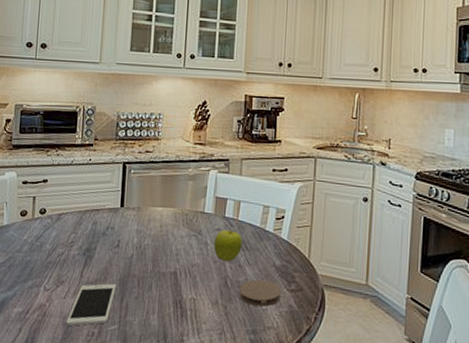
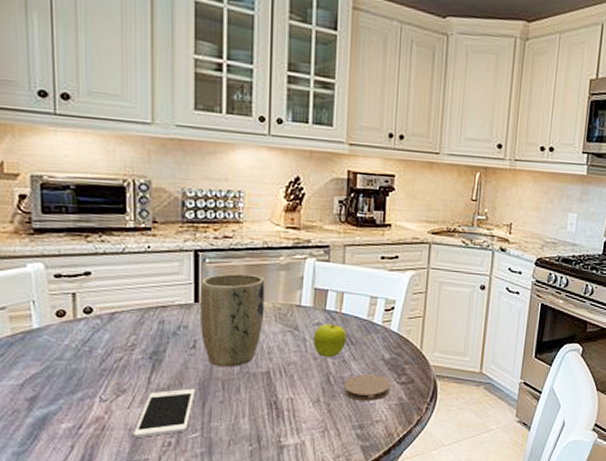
plant pot: none [123,182,176,266] -> present [199,273,265,367]

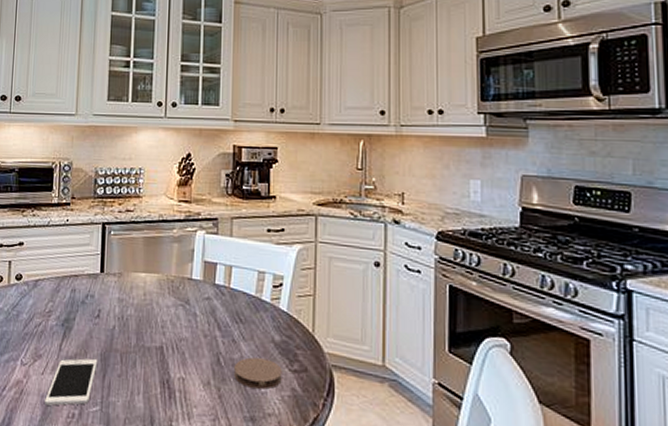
plant pot: present [199,273,265,367] -> none [104,244,160,340]
fruit: present [313,323,347,357] -> none [203,298,236,336]

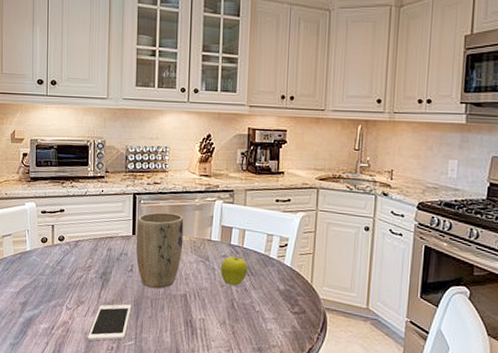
plant pot: none [104,244,160,340] -> present [136,212,184,289]
fruit: none [203,298,236,336] -> present [220,256,248,286]
coaster: present [234,357,282,390] -> none [245,302,285,327]

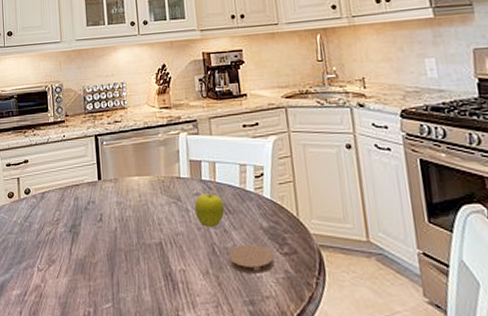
cell phone: present [88,304,132,341] -> none [62,259,105,306]
plant pot: present [136,212,184,289] -> none [101,151,152,239]
coaster: none [245,302,285,327] -> present [229,245,275,274]

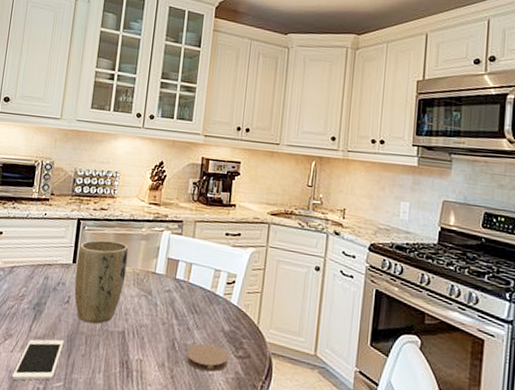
cell phone: none [62,259,105,306] -> present [12,339,64,381]
plant pot: none [101,151,152,239] -> present [74,239,129,324]
fruit: present [194,192,225,227] -> none [163,291,192,324]

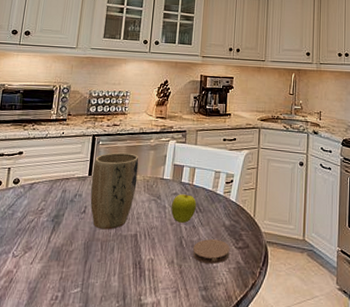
cell phone: present [12,339,64,381] -> none [31,247,81,291]
fruit: none [163,291,192,324] -> present [171,193,197,223]

